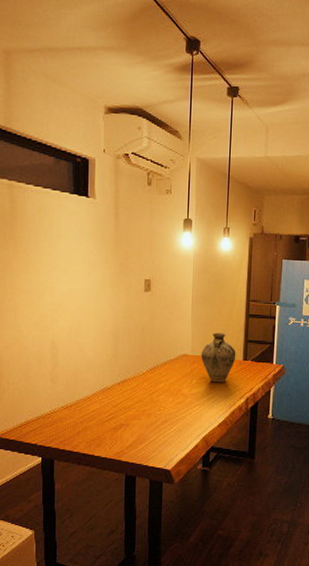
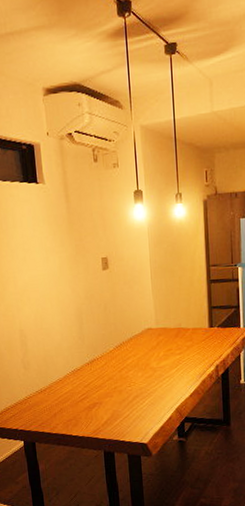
jug: present [201,333,236,383] -> none [165,302,202,353]

